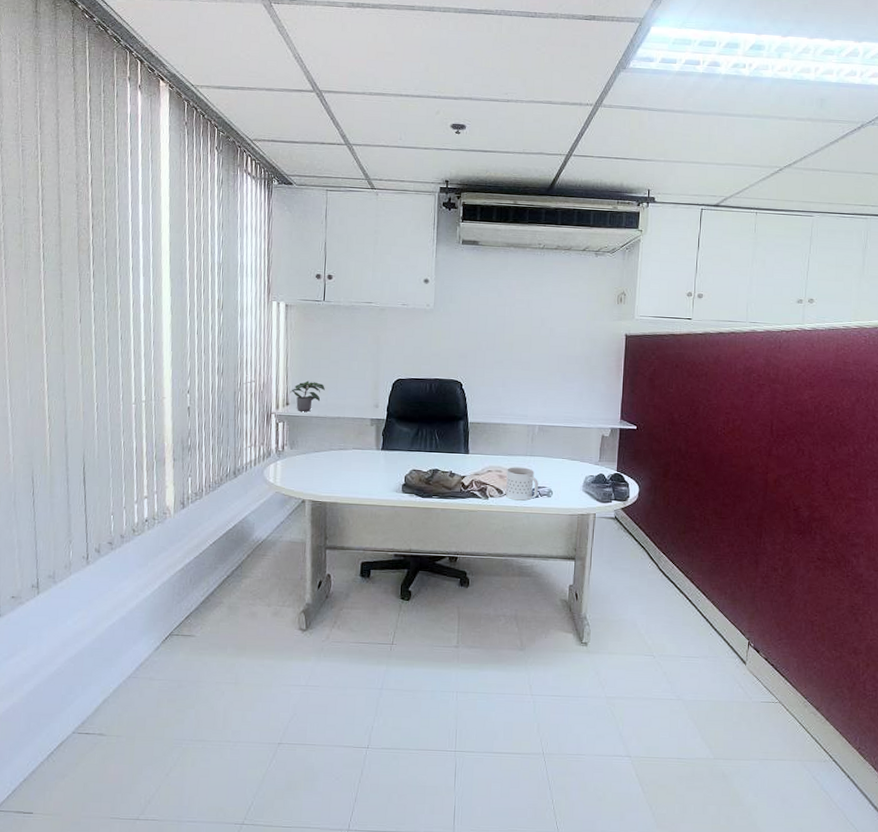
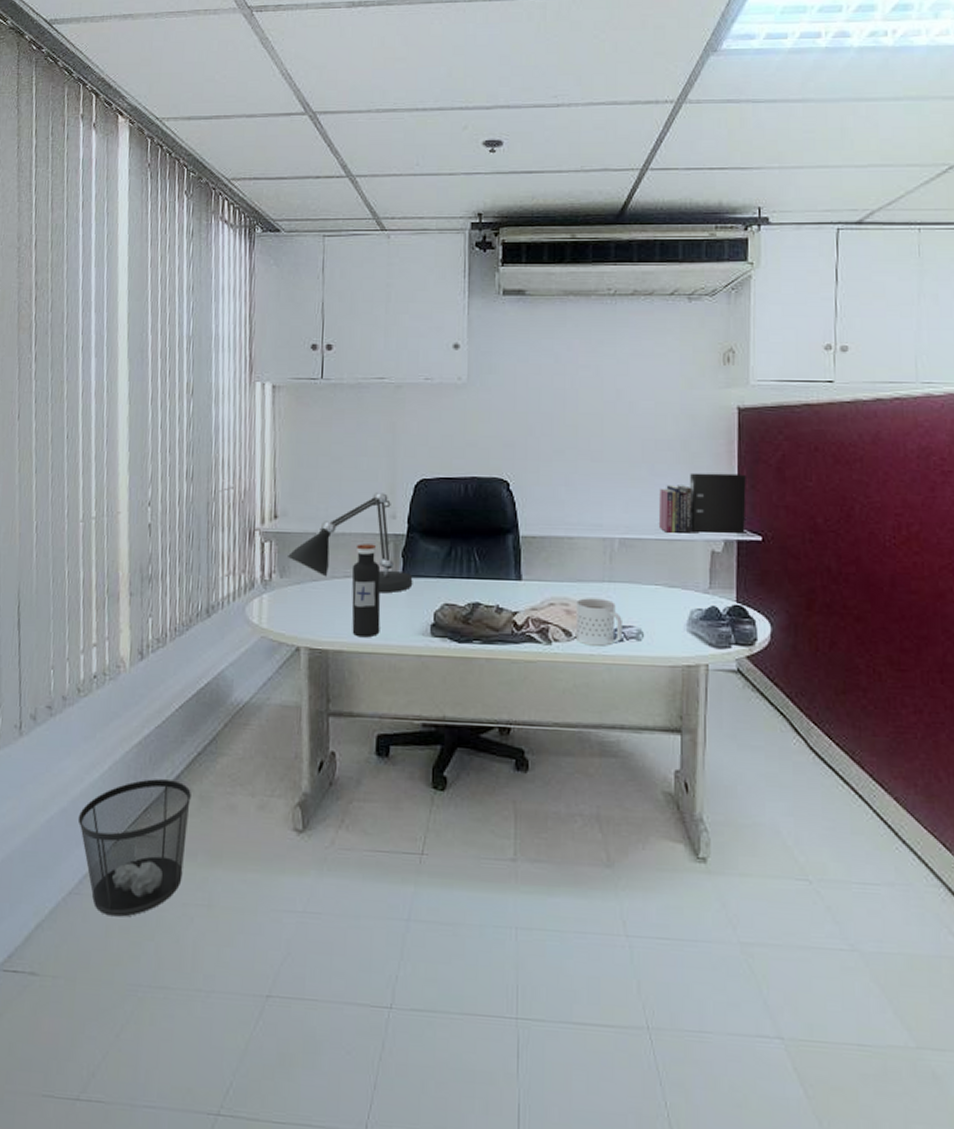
waste bin: none [134,595,222,693] -> present [77,779,191,917]
potted plant: present [290,380,325,412] -> none [279,485,325,526]
desk lamp: none [297,387,390,462] -> present [288,491,413,593]
water bottle: none [344,425,366,493] -> present [351,544,381,638]
books: none [566,388,591,423] -> present [658,485,692,533]
binder: none [587,380,628,424] -> present [689,473,746,533]

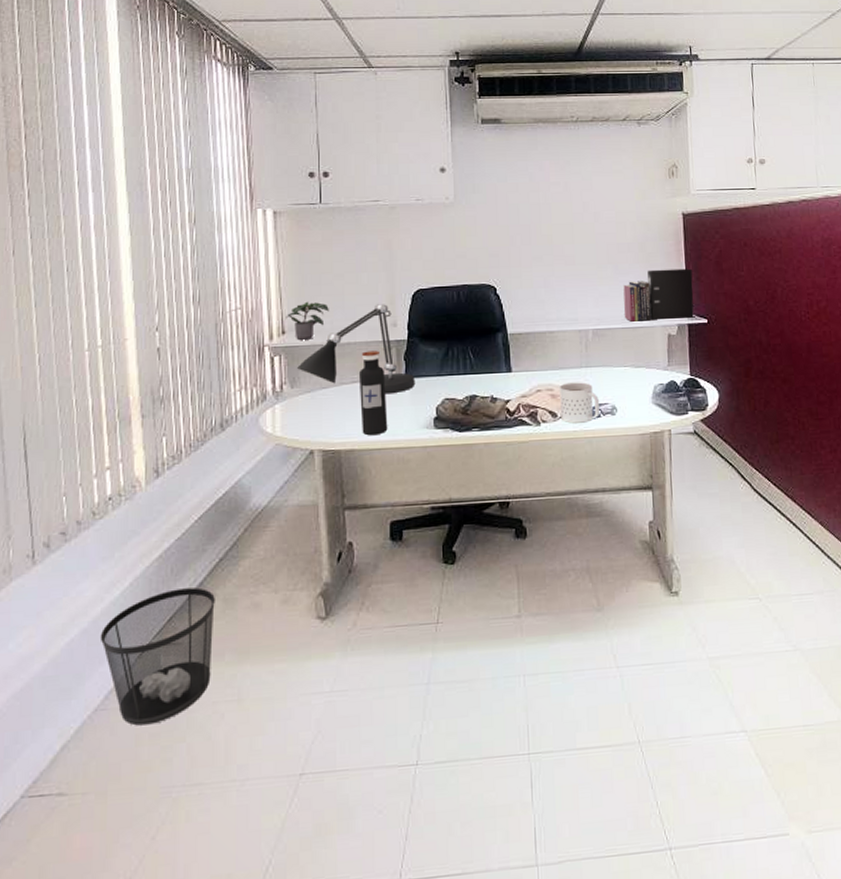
potted plant: none [279,485,325,526] -> present [286,301,329,340]

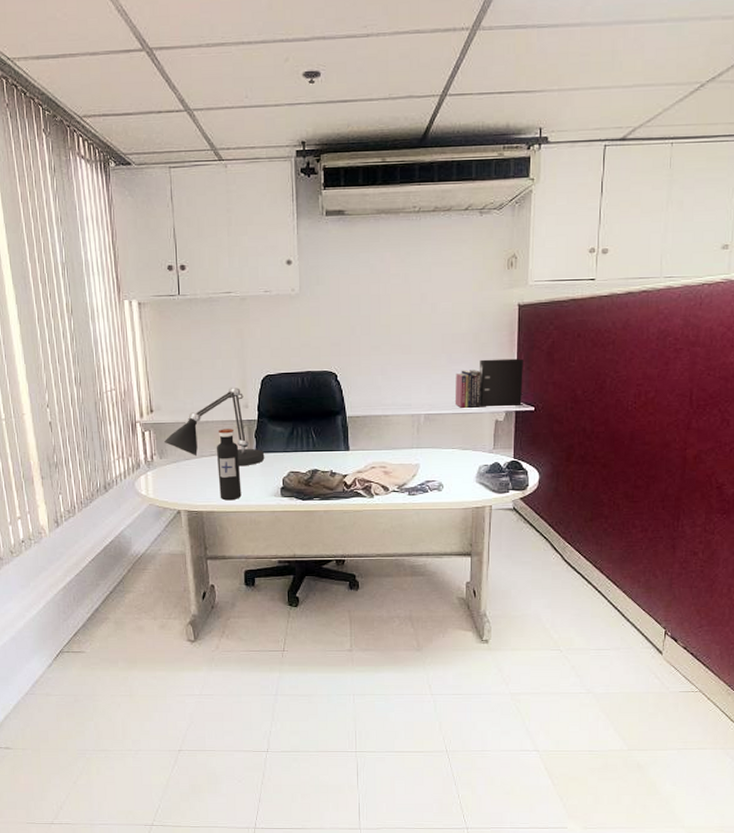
waste bin: present [100,587,215,726] -> none [24,612,109,707]
potted plant: present [286,301,329,340] -> none [153,384,189,418]
mug: present [560,382,599,424] -> none [392,461,427,497]

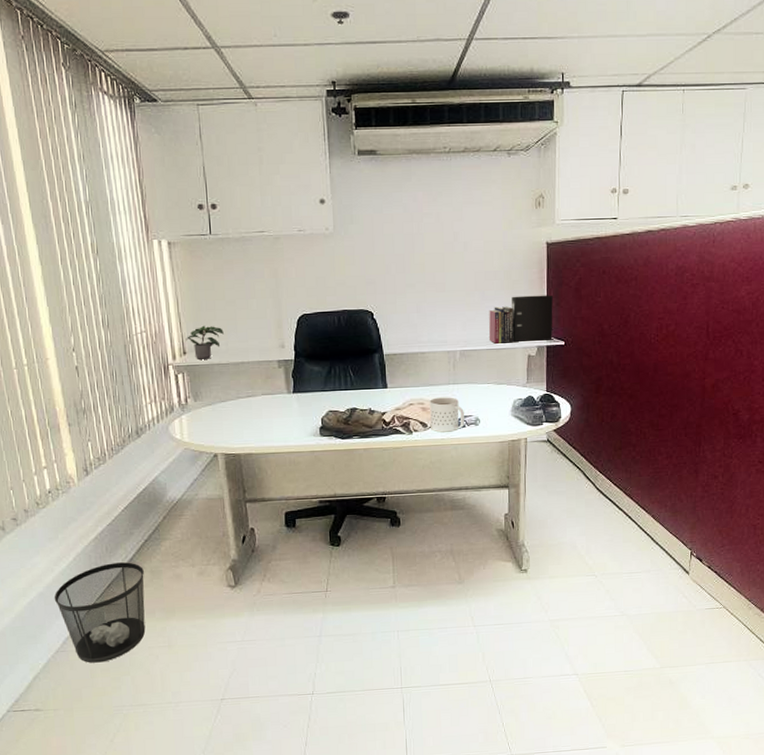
waste bin: none [24,612,109,707] -> present [54,562,146,663]
potted plant: none [153,384,189,418] -> present [186,325,224,360]
desk lamp: present [164,386,265,466] -> none [199,326,303,407]
water bottle: present [216,429,242,501] -> none [252,369,280,442]
mug: none [392,461,427,497] -> present [430,397,464,433]

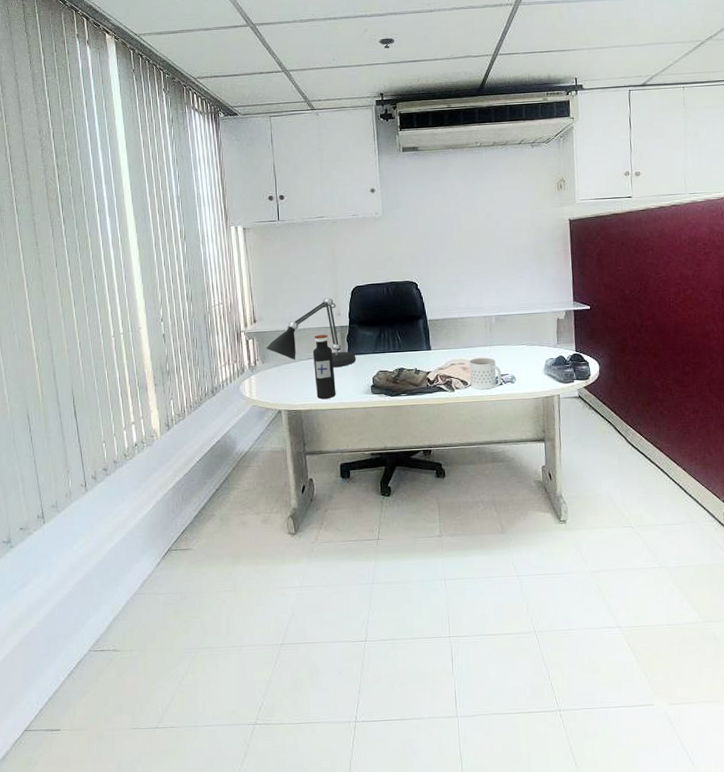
waste bin: present [54,562,146,663] -> none [135,510,214,606]
potted plant: present [186,325,224,360] -> none [256,297,288,327]
desk lamp: none [199,326,303,407] -> present [266,297,356,368]
water bottle: none [252,369,280,442] -> present [312,334,336,399]
books: present [488,306,514,344] -> none [520,276,543,309]
binder: present [511,295,553,342] -> none [540,265,579,307]

